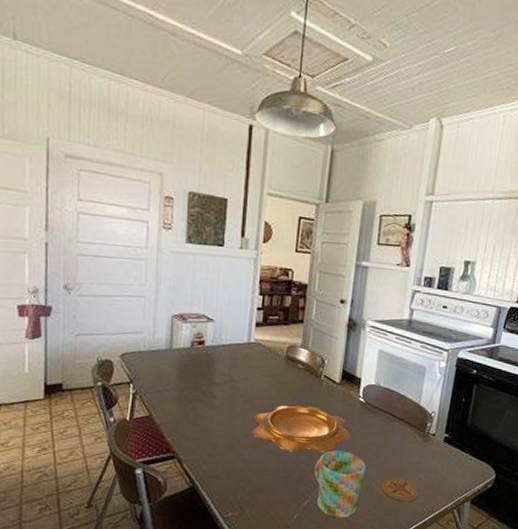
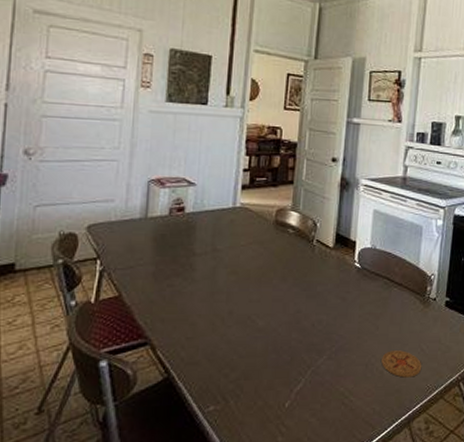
decorative bowl: present [251,405,353,453] -> none [237,275,349,329]
mug: present [314,451,367,519] -> none [307,324,365,403]

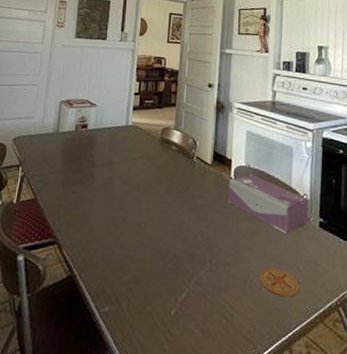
tissue box: none [350,257,437,315] -> present [227,175,310,233]

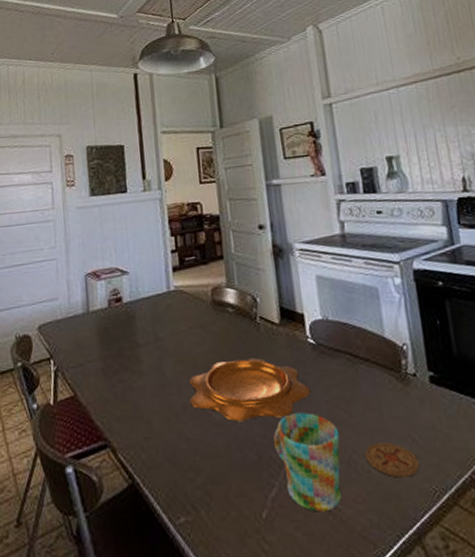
decorative bowl: none [129,187,227,239] -> present [189,357,311,422]
mug: none [190,236,243,316] -> present [273,412,342,512]
tissue box: present [227,175,310,233] -> none [305,329,416,397]

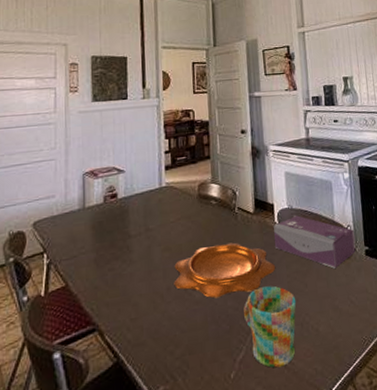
tissue box: none [305,329,416,397] -> present [274,215,356,269]
coaster: present [365,442,420,478] -> none [315,305,355,333]

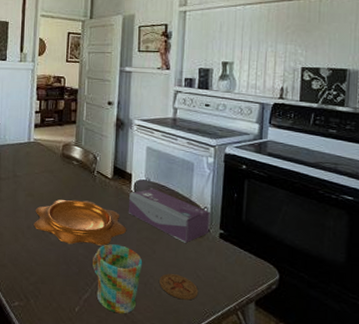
coaster: none [315,305,355,333] -> present [159,273,199,300]

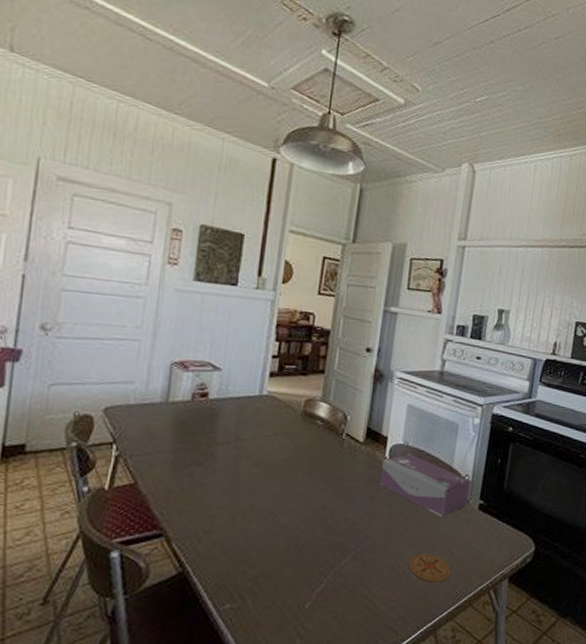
decorative bowl: present [33,199,127,246] -> none [258,468,377,525]
mug: present [93,244,143,314] -> none [331,523,392,606]

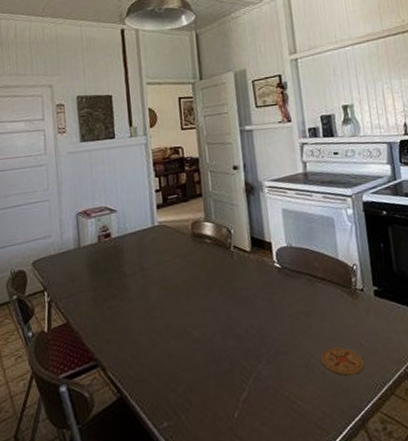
tissue box: present [379,454,471,517] -> none [272,254,363,309]

